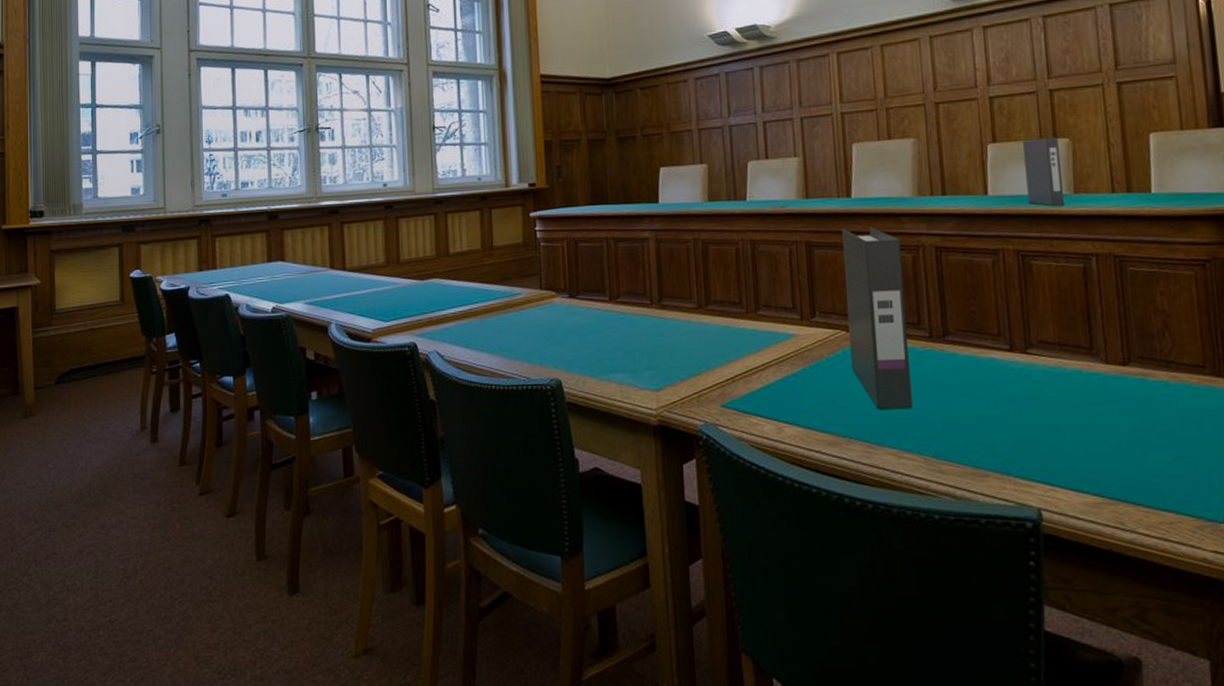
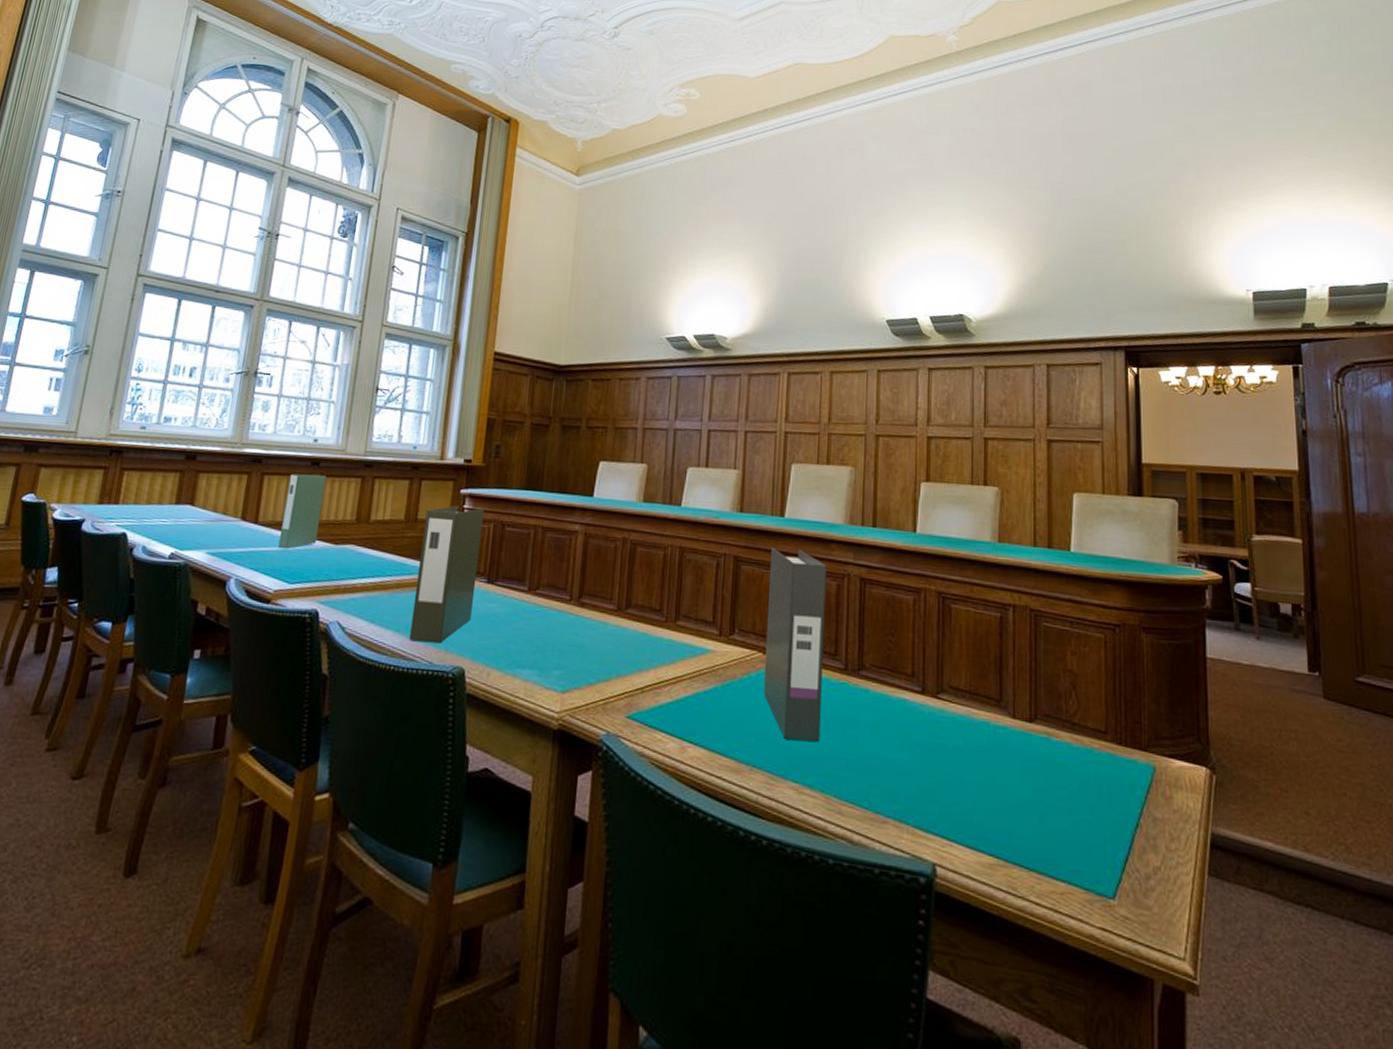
binder: none [367,216,404,291] -> present [278,473,327,549]
binder: none [500,228,560,360] -> present [409,506,484,644]
binder: present [1023,137,1065,207] -> none [954,483,989,554]

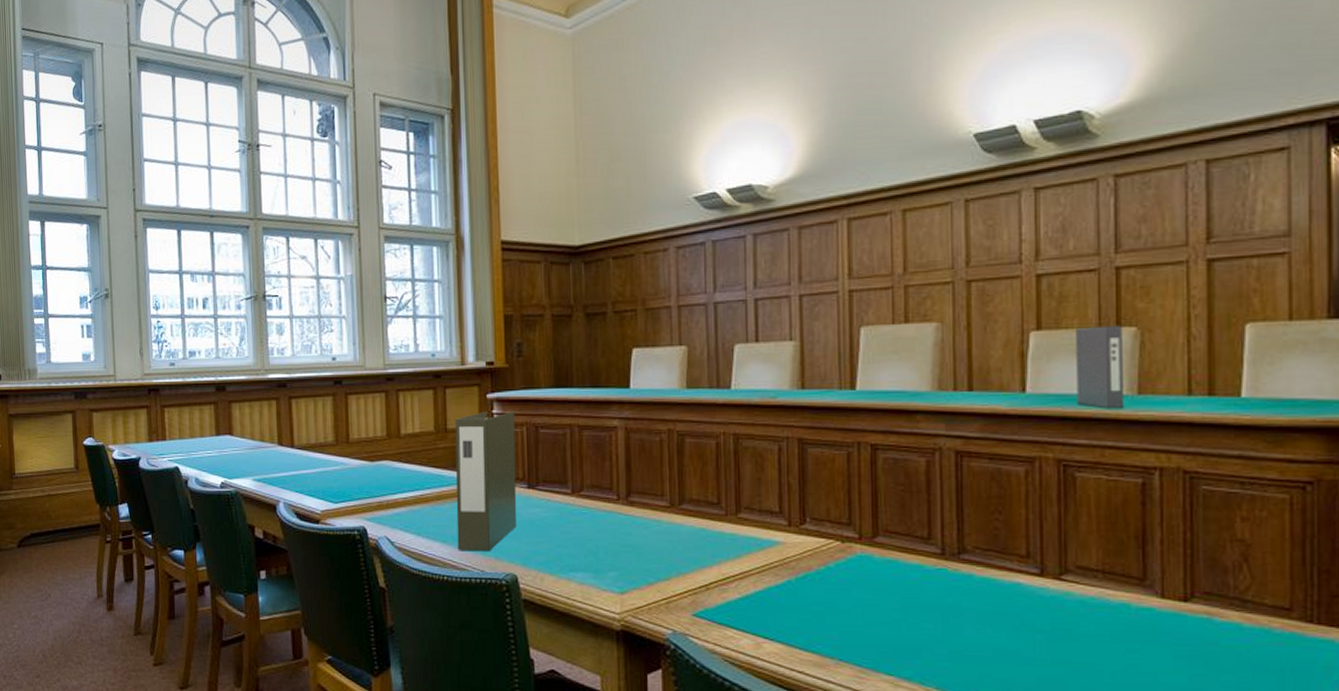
binder: present [278,473,327,549] -> none [315,393,353,470]
binder: present [763,546,827,741] -> none [841,424,915,632]
binder: none [954,483,989,554] -> present [1076,325,1125,410]

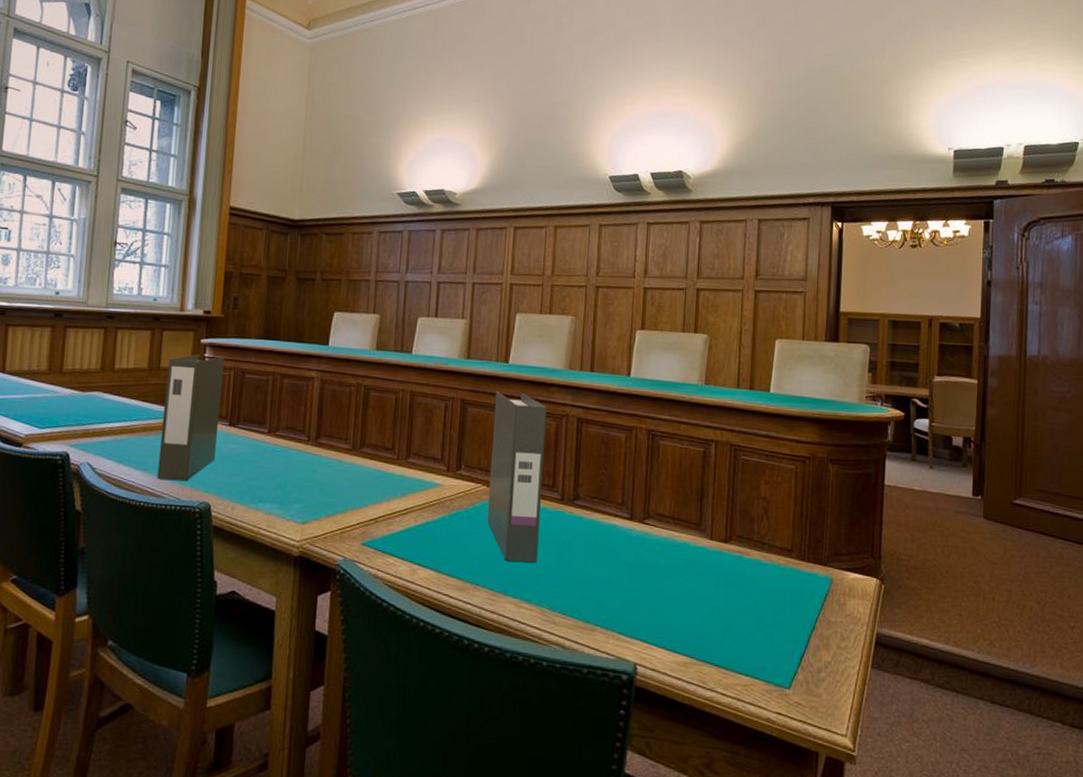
binder: none [841,424,915,632] -> present [486,390,547,562]
binder: present [1076,325,1125,410] -> none [664,331,698,395]

